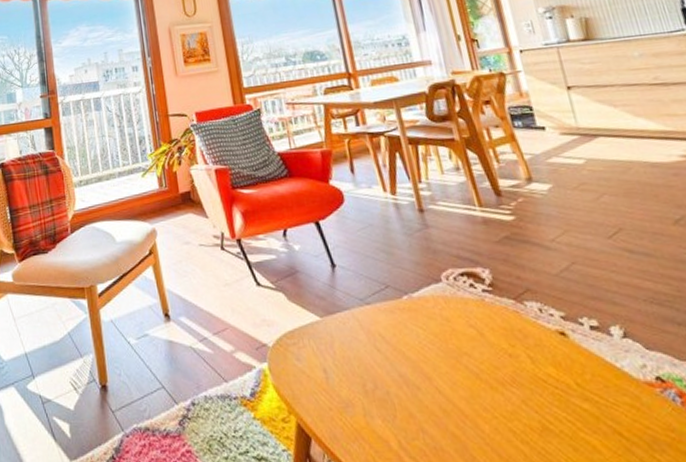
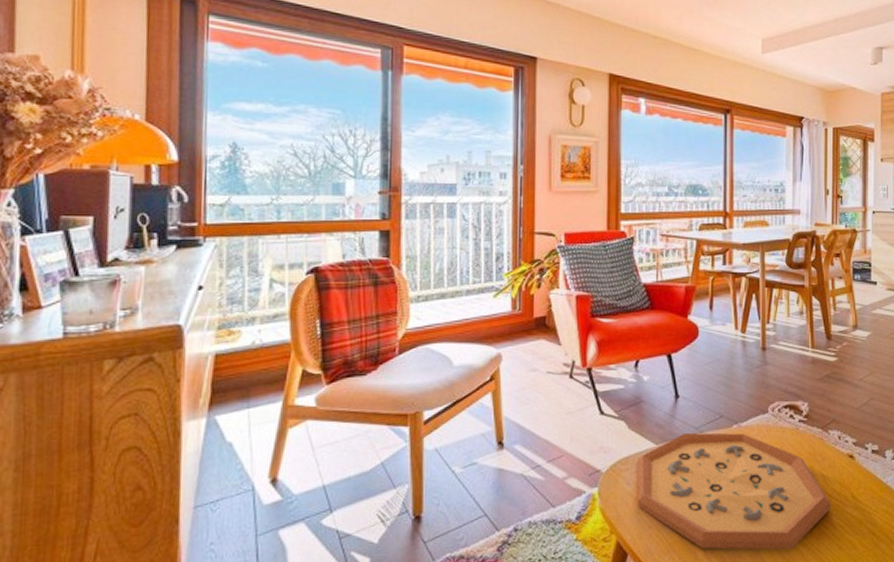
decorative tray: none [304,304,551,446] -> present [637,432,831,550]

